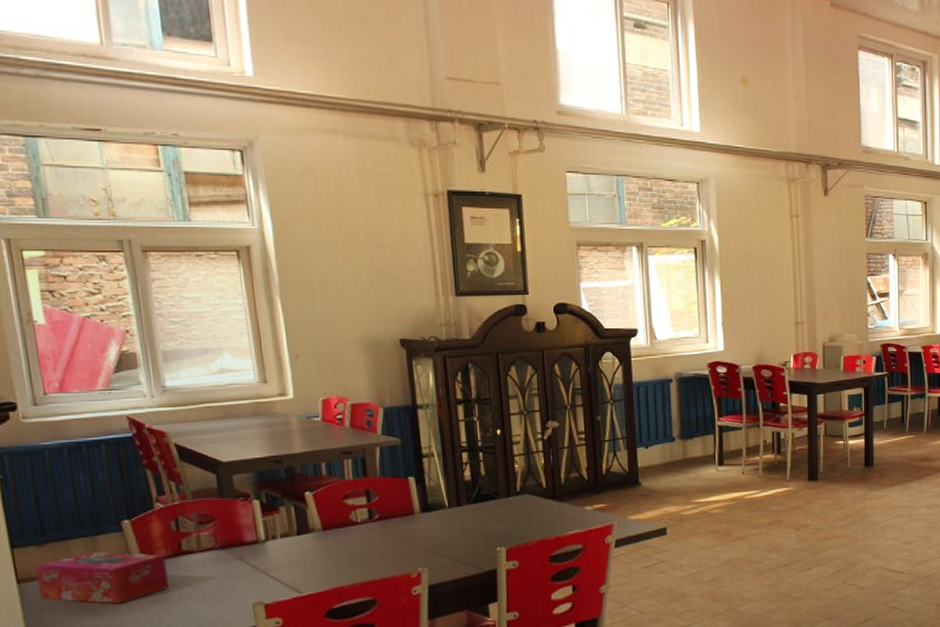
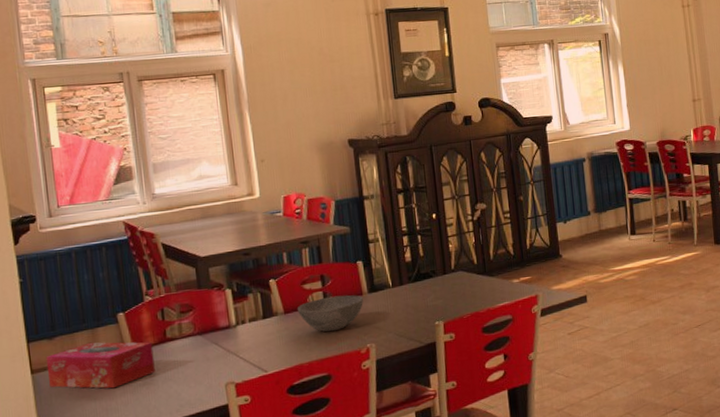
bowl: none [337,513,415,553] -> present [297,295,363,332]

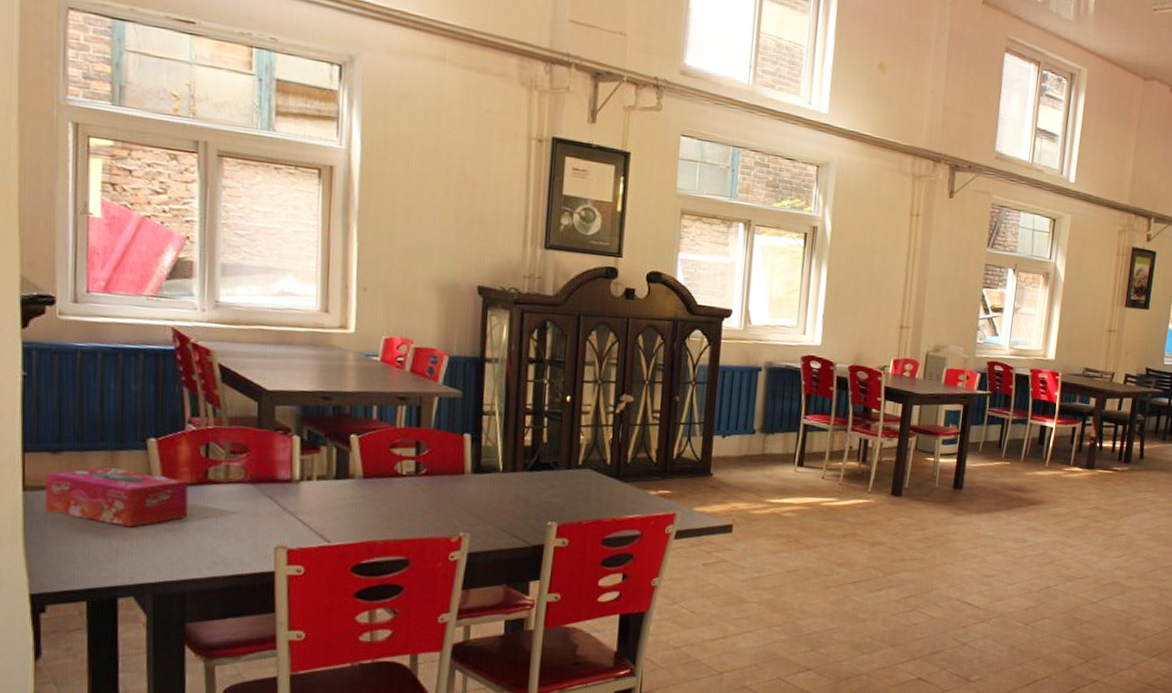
bowl: present [297,295,363,332] -> none [379,468,464,510]

